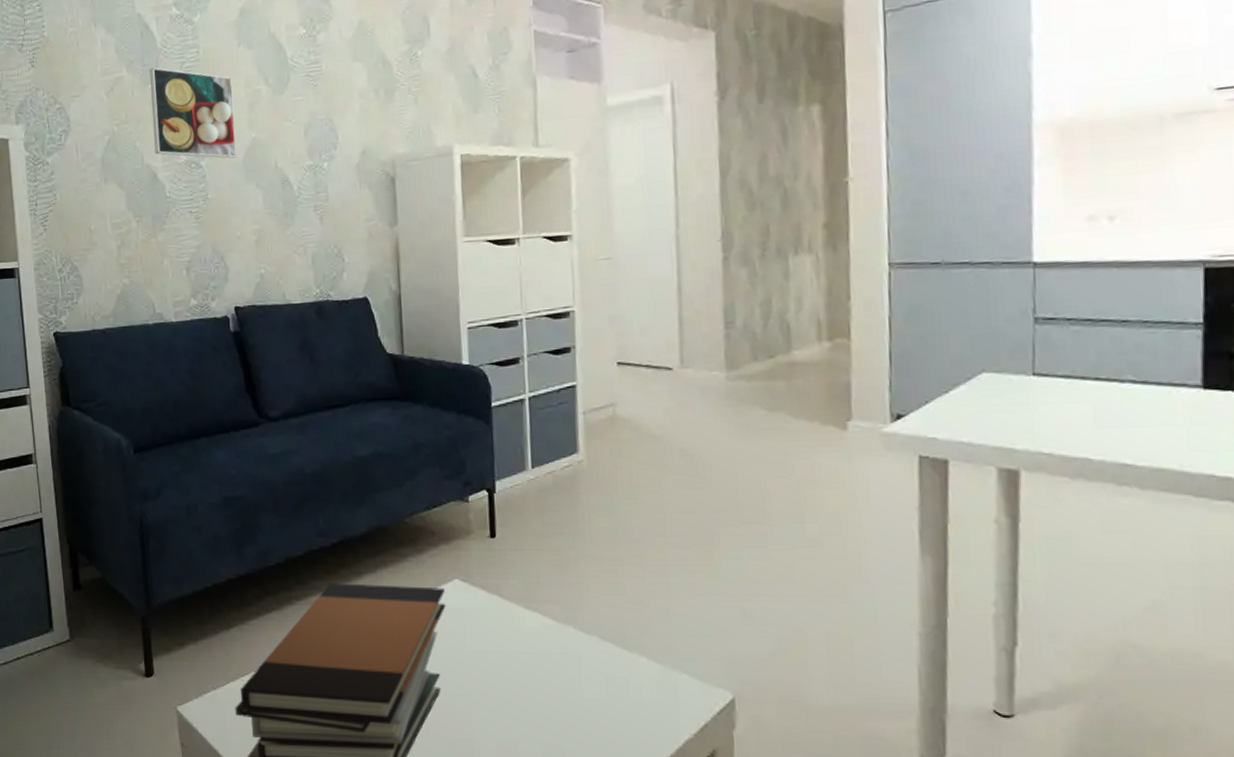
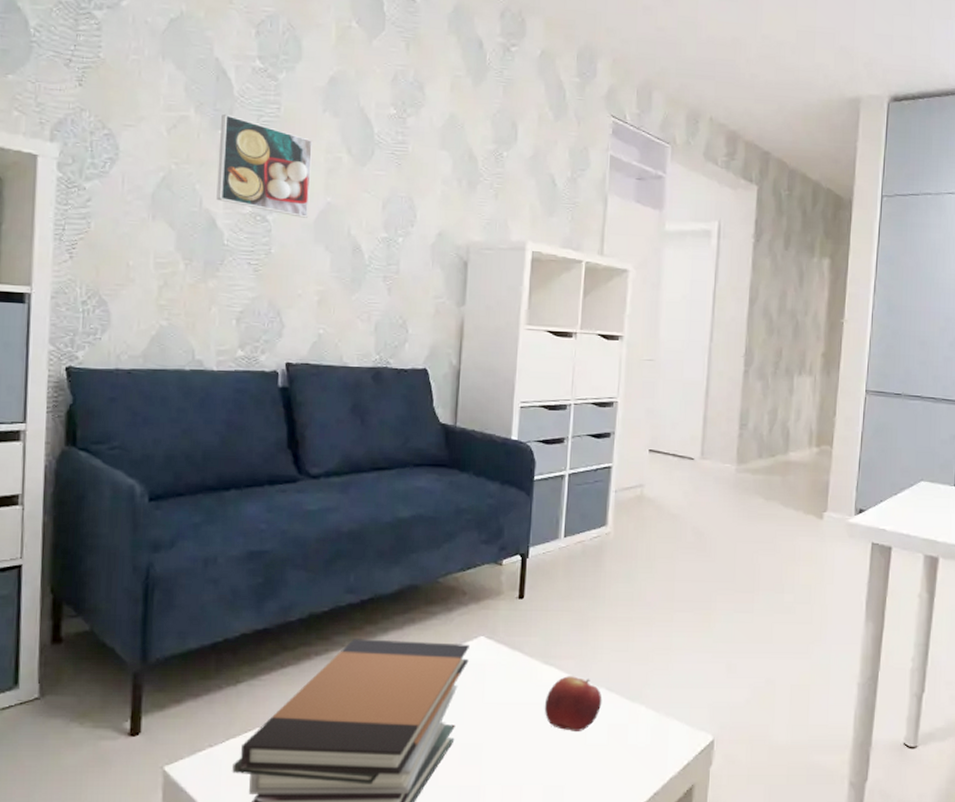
fruit: none [531,622,596,684] -> present [544,676,602,731]

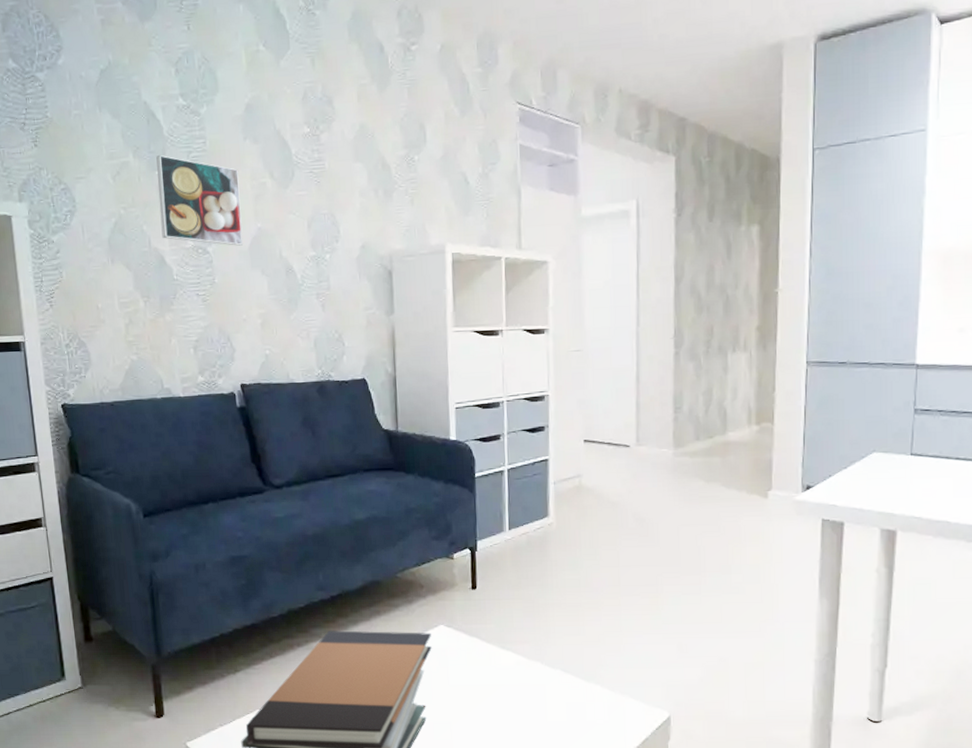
fruit: present [544,676,602,731] -> none [505,659,559,710]

